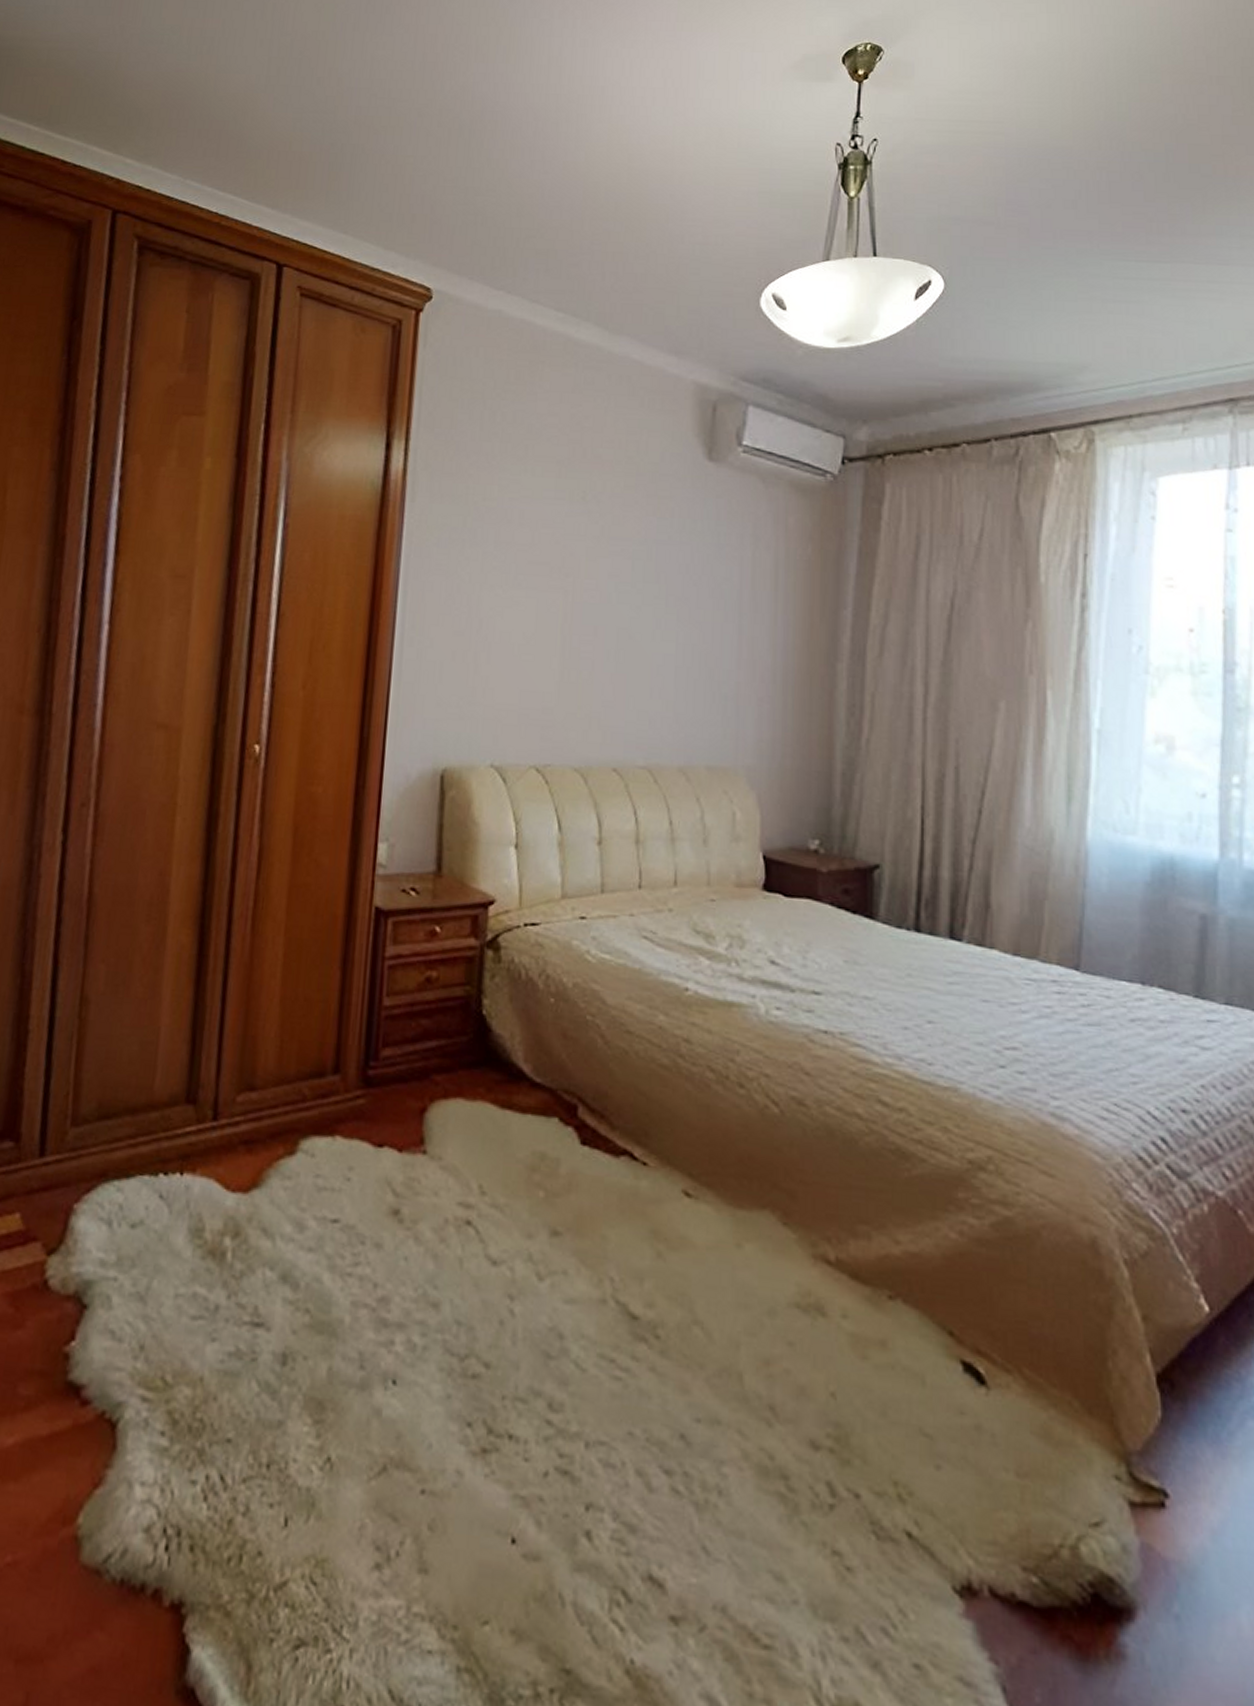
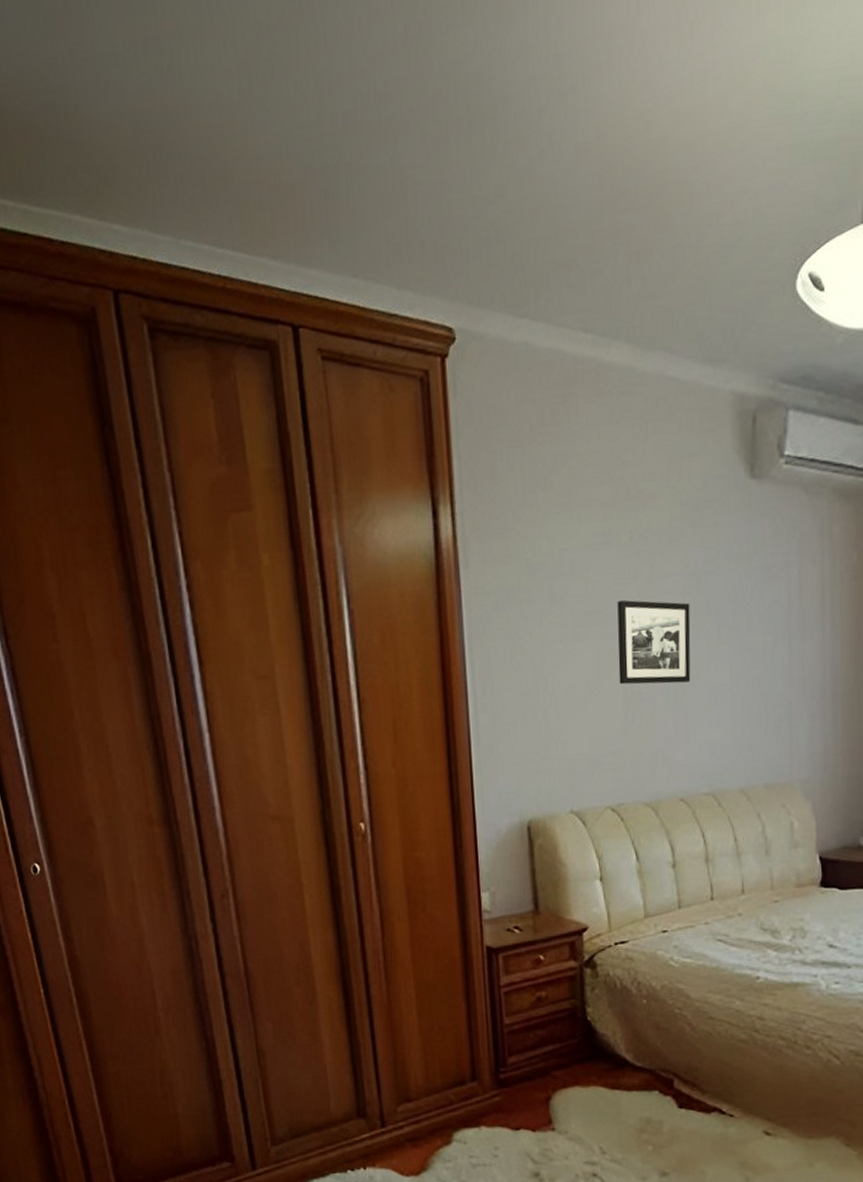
picture frame: none [558,555,639,647] -> present [617,599,691,685]

